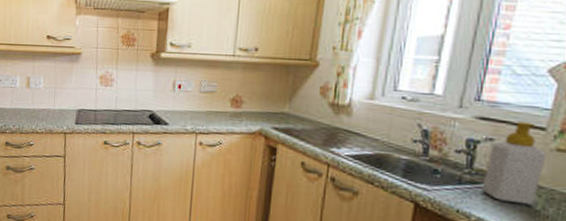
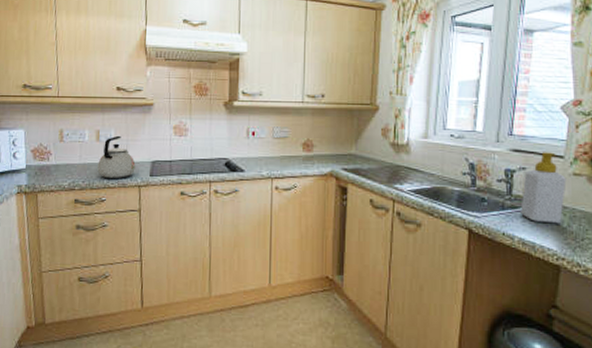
kettle: none [27,83,62,125] -> present [97,135,136,178]

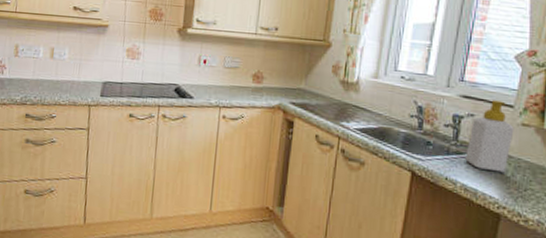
kettle: present [97,135,136,178] -> none [49,54,87,97]

